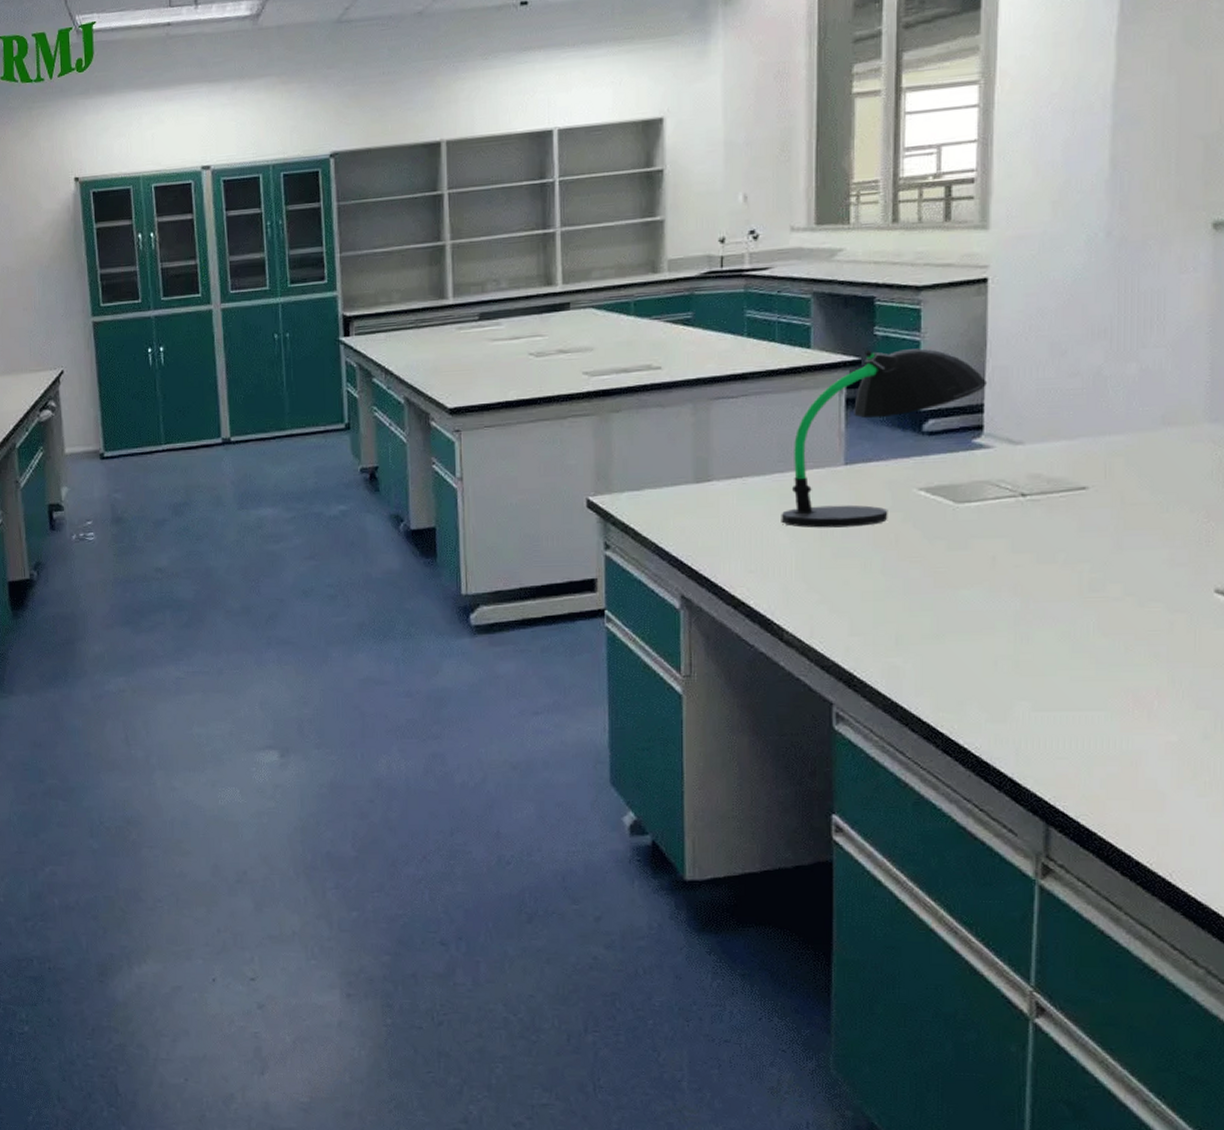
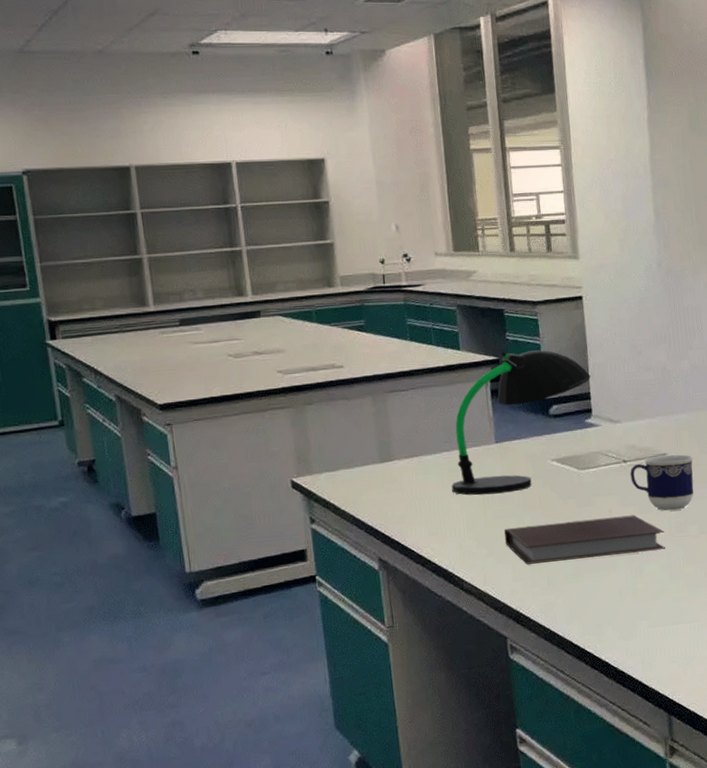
notebook: none [843,565,1071,617] -> present [504,515,665,565]
cup: none [1029,488,1127,563] -> present [630,454,694,511]

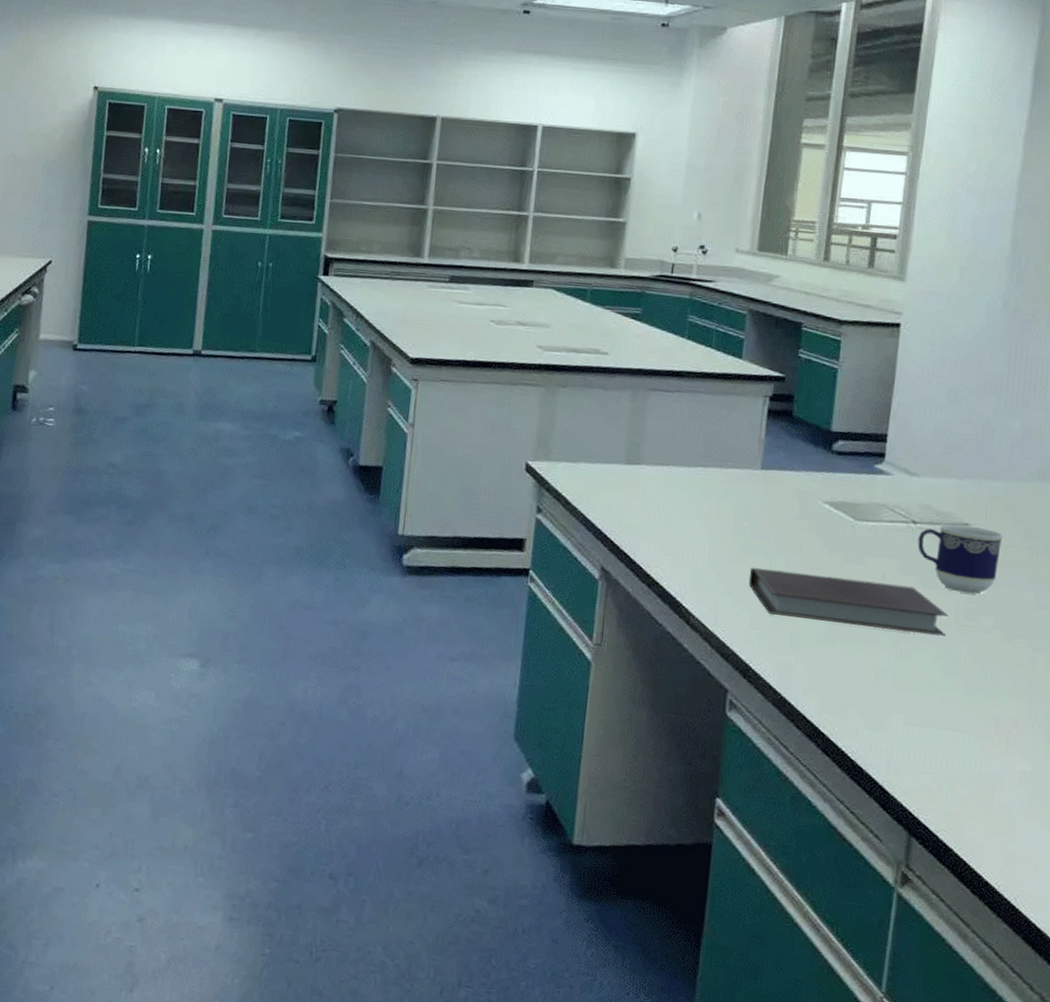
desk lamp: present [451,350,591,496] -> none [699,368,893,529]

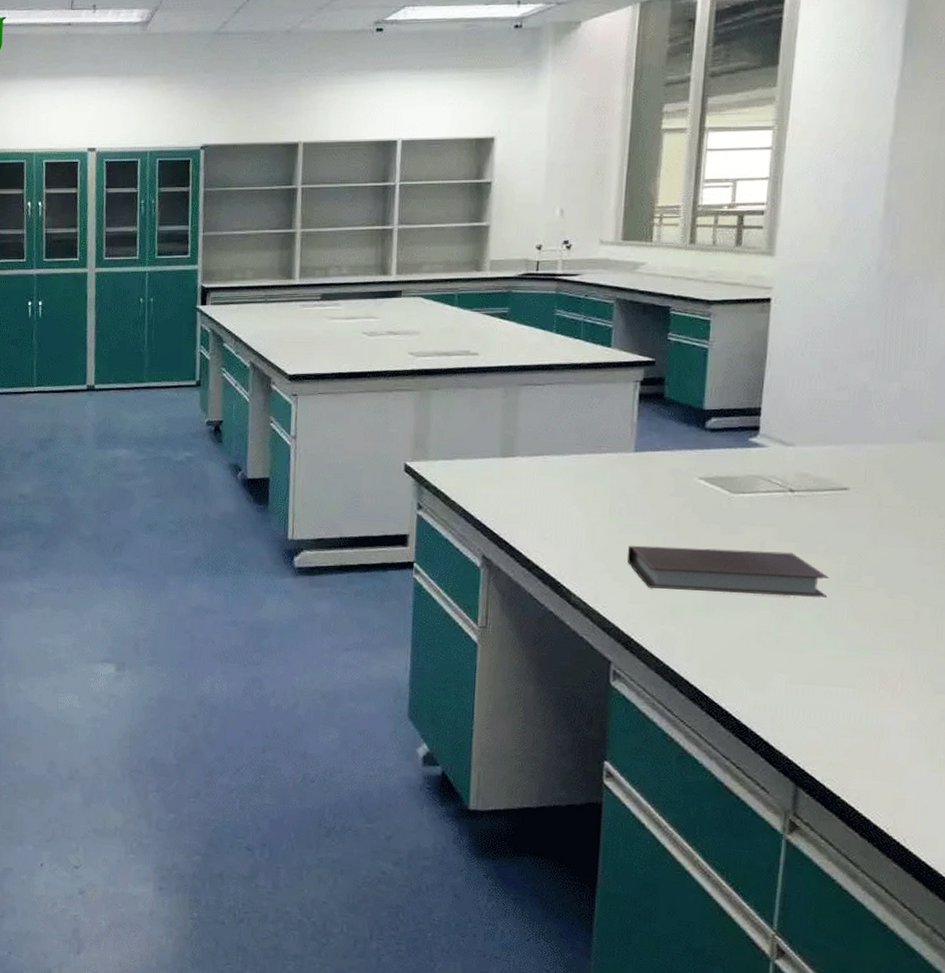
cup: present [917,524,1004,595] -> none [795,489,884,556]

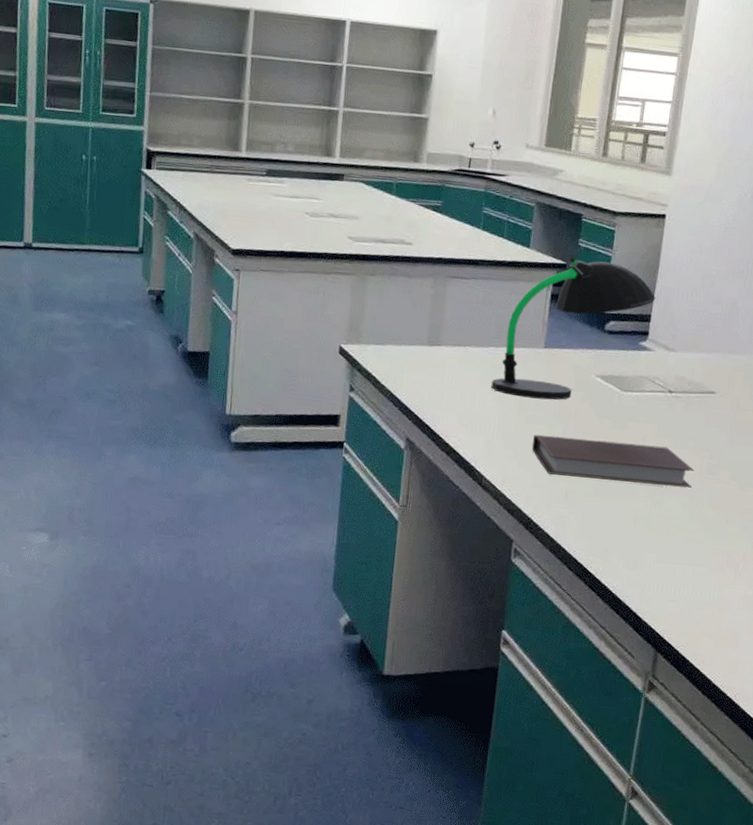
desk lamp: none [575,352,766,507] -> present [491,256,656,400]

